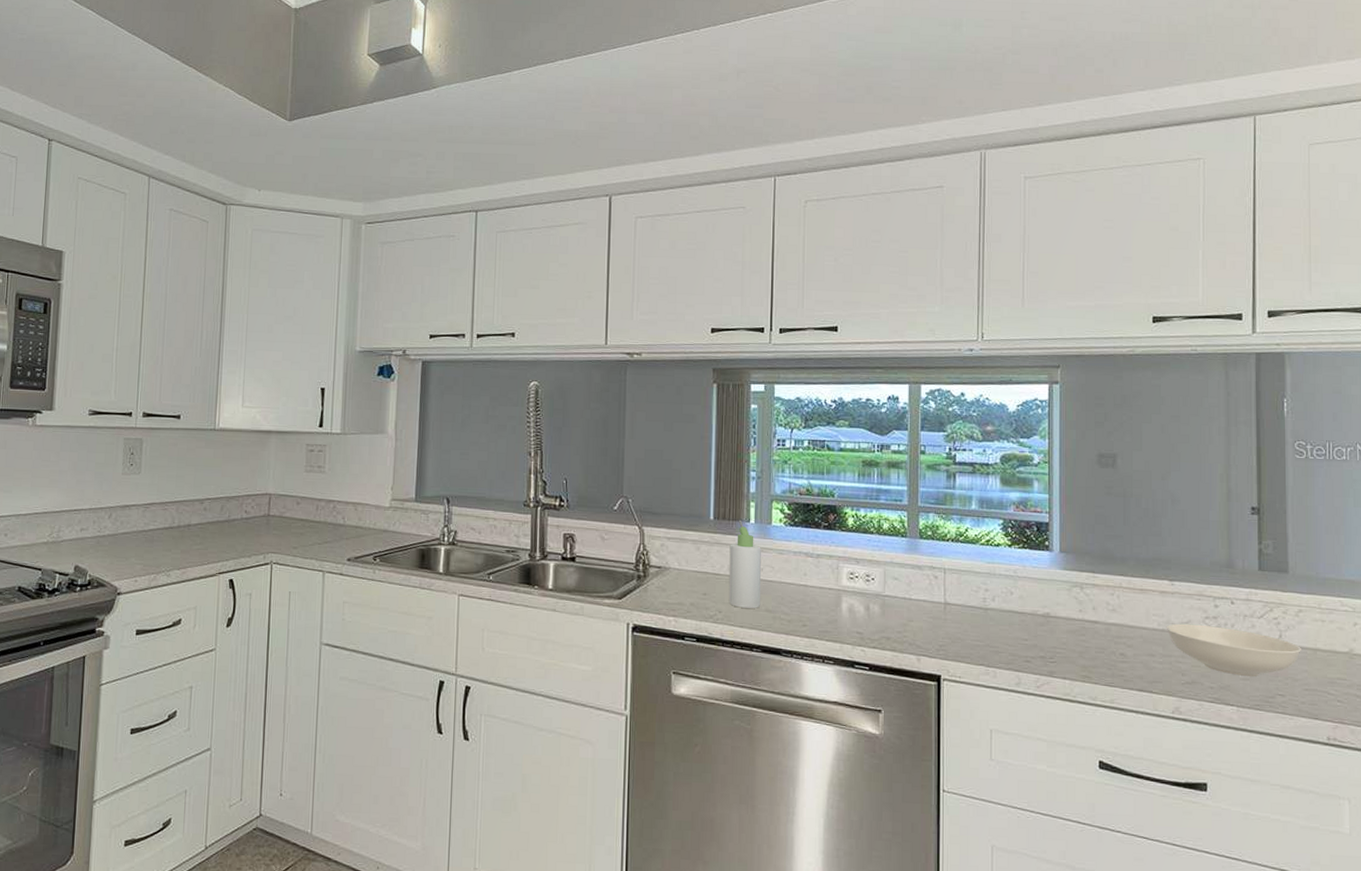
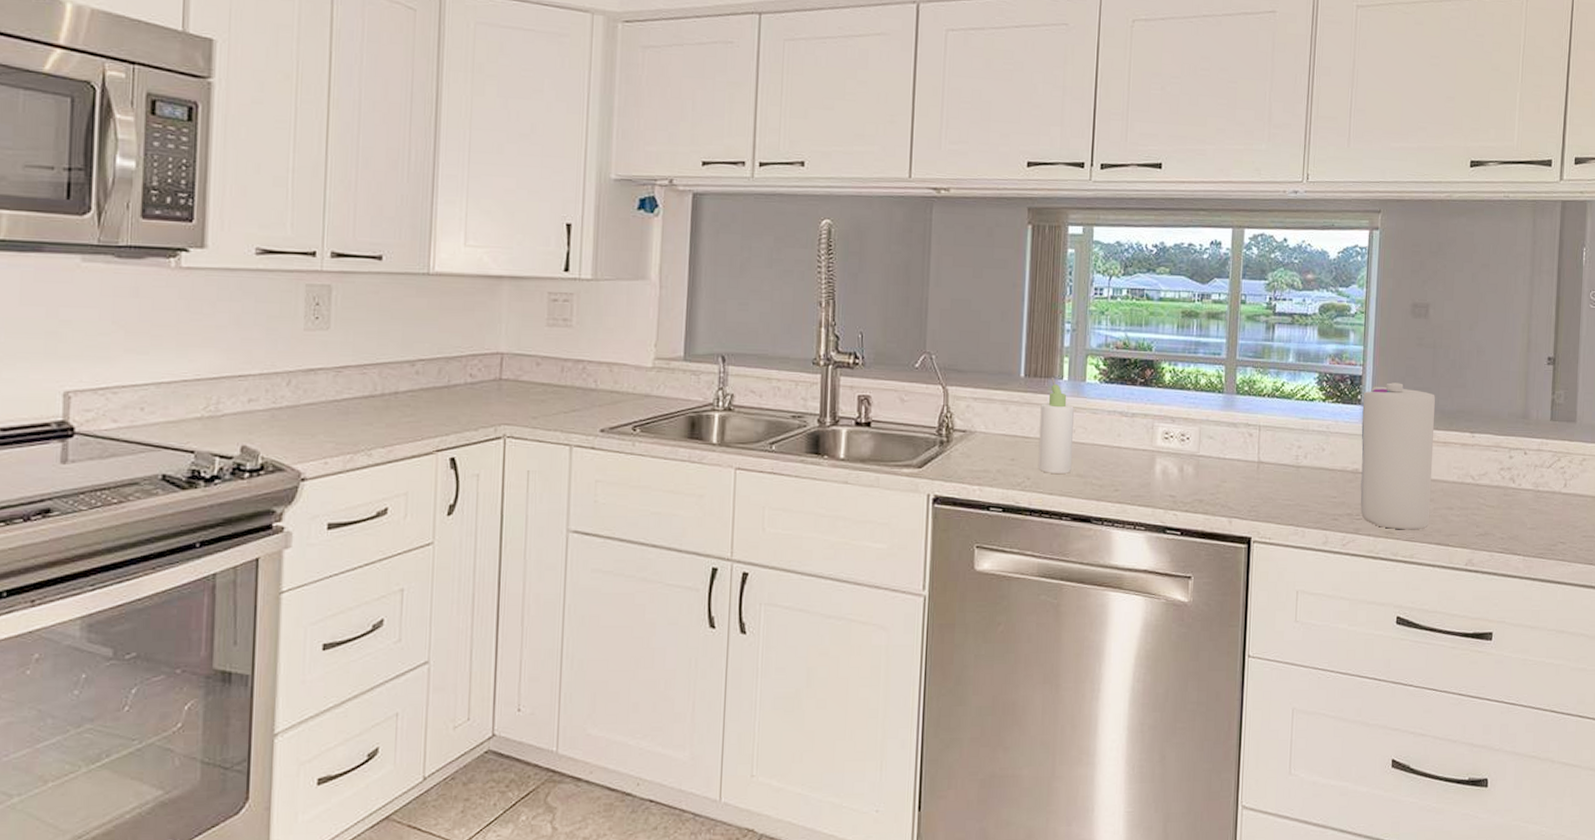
paper towel holder: none [1051,530,1130,676] -> present [1360,382,1435,530]
bowl: present [1166,623,1301,676] -> none [1464,475,1583,525]

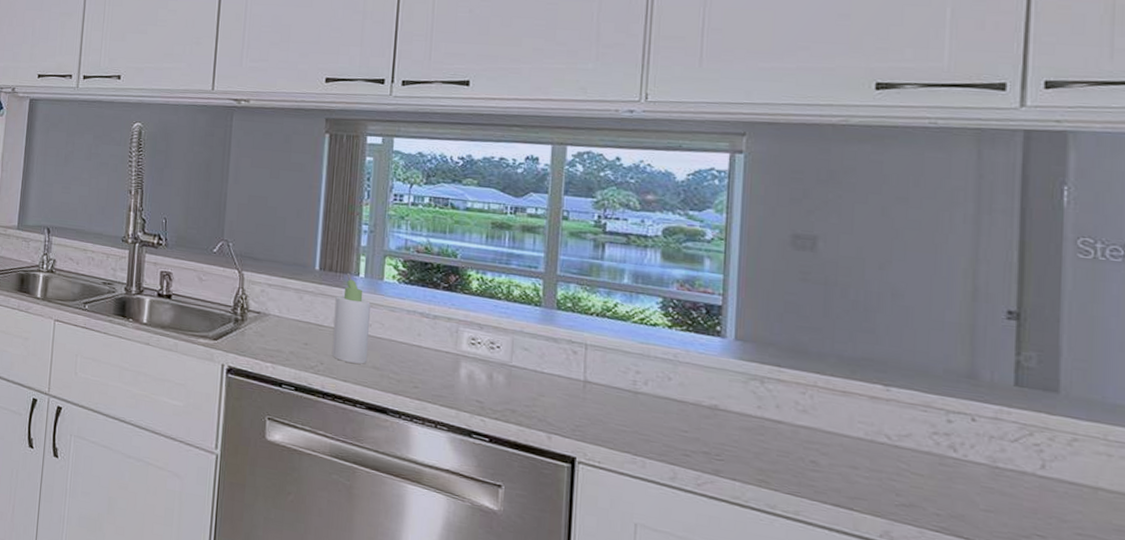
paper towel holder: present [1360,382,1435,530] -> none [721,317,828,485]

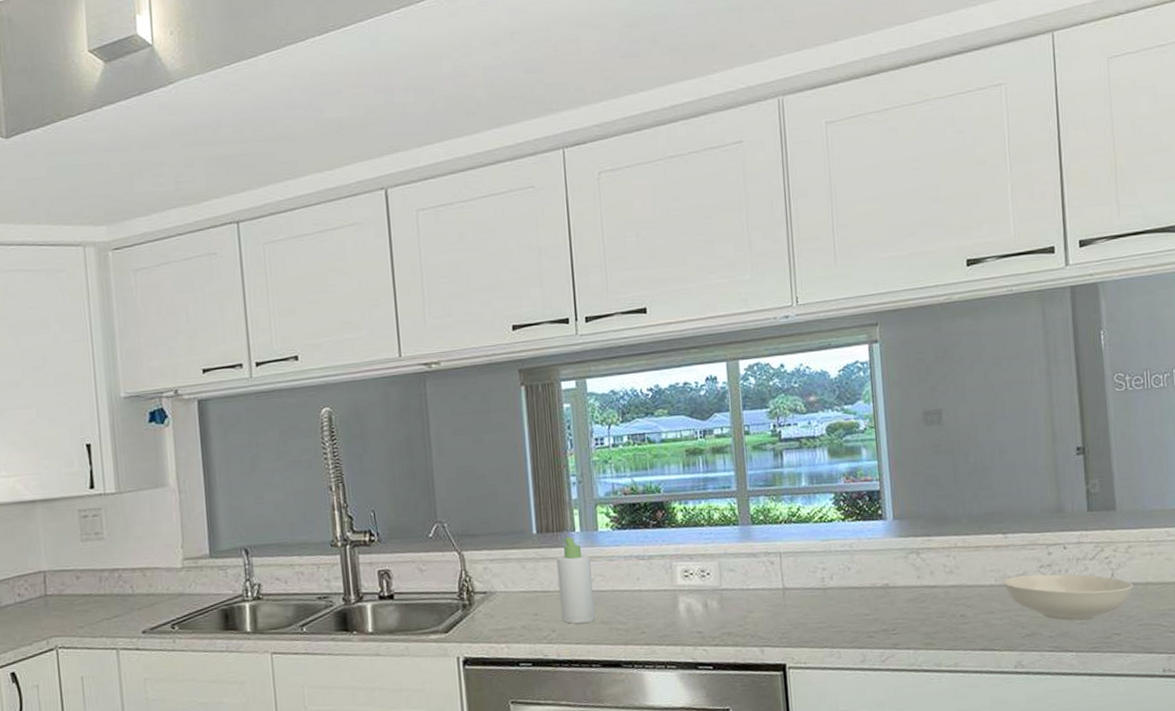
bowl: none [876,435,1074,510] -> present [1003,573,1133,621]

